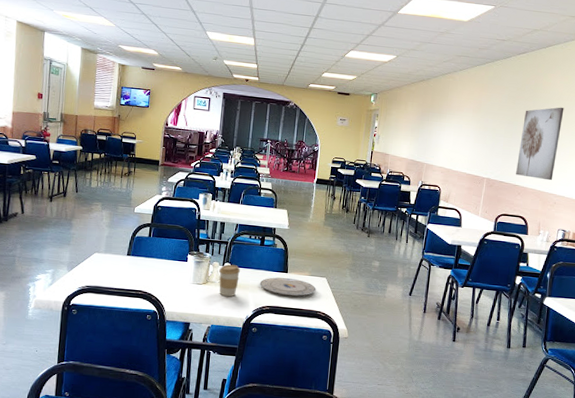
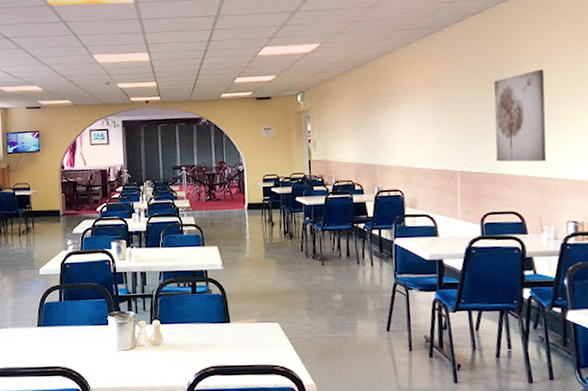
coffee cup: present [219,264,240,297] -> none [147,321,173,362]
plate: present [259,277,316,298] -> none [198,328,269,352]

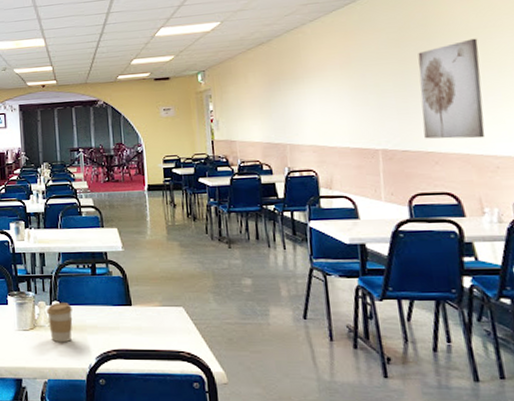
coffee cup: none [147,321,173,362] -> present [47,303,73,343]

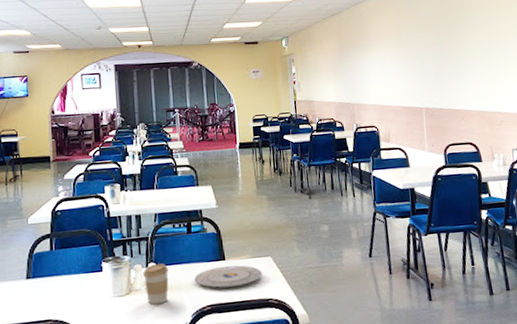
plate: none [98,311,173,336] -> present [194,265,262,290]
wall art: present [418,38,485,139] -> none [448,18,494,99]

